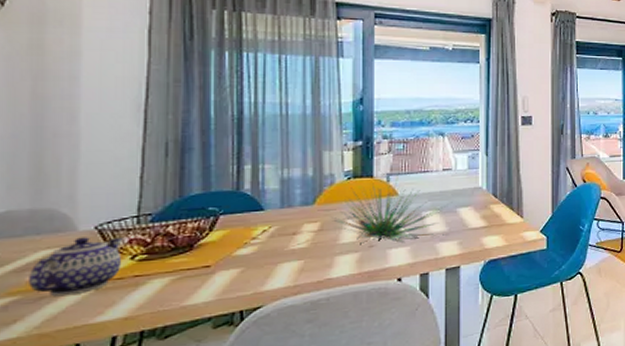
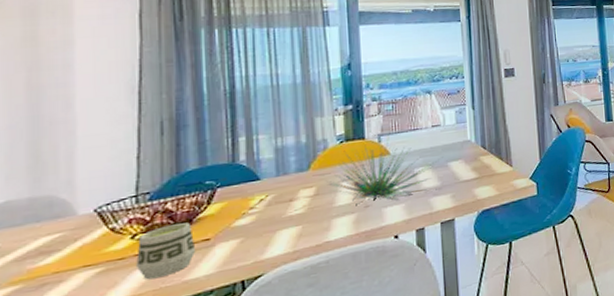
teapot: present [29,237,123,297] -> none [31,218,123,283]
cup: none [135,248,196,302] -> present [136,223,196,280]

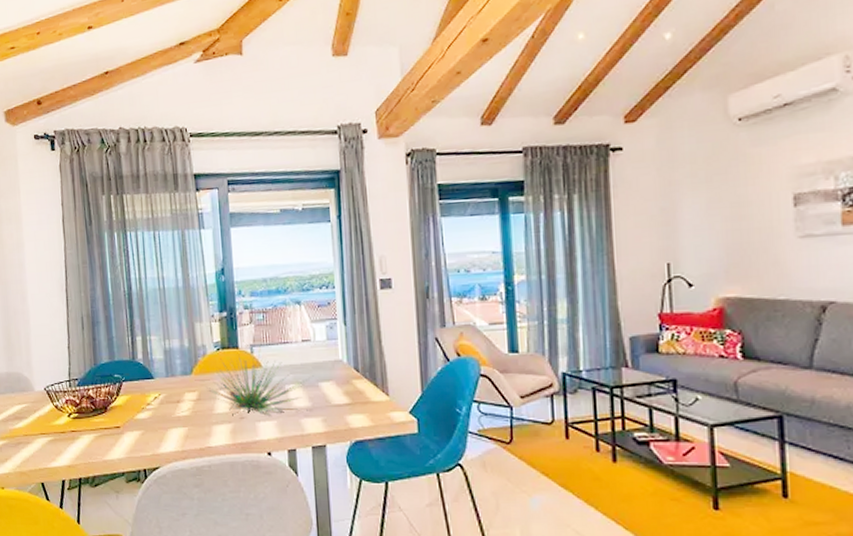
cup: present [136,223,196,280] -> none [72,410,111,454]

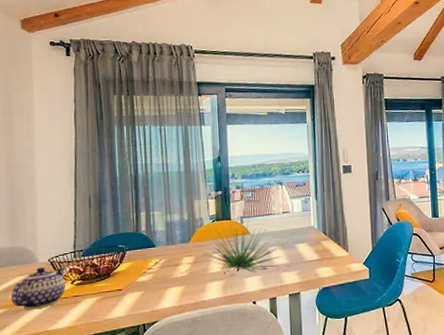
teapot: none [11,396,63,443] -> present [11,267,66,310]

